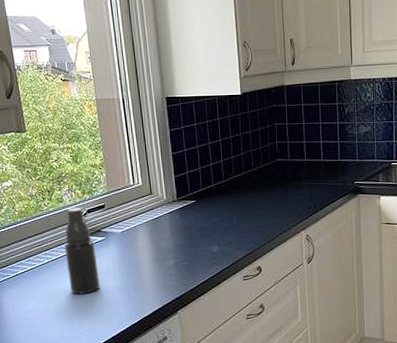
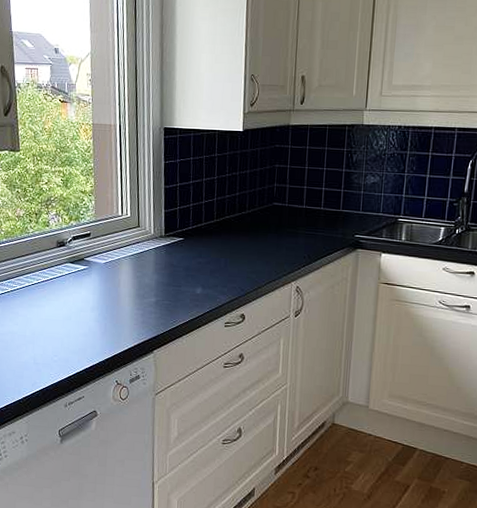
spray bottle: present [65,207,100,294] -> none [46,233,78,322]

